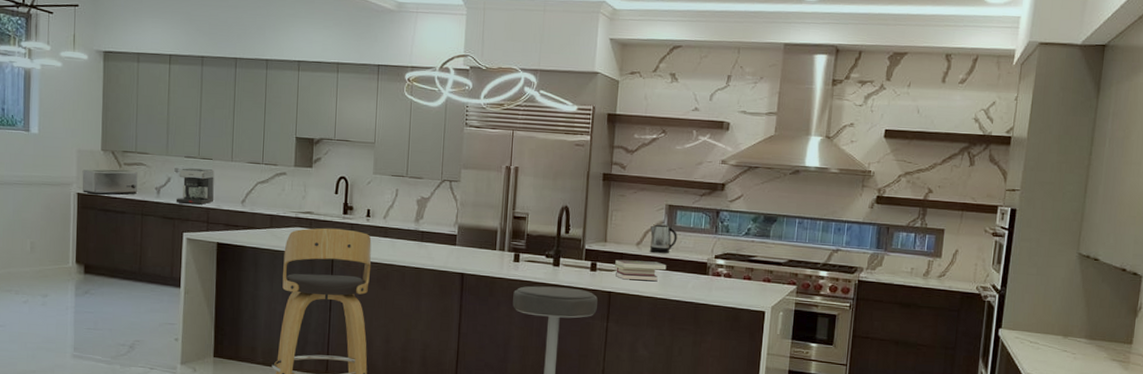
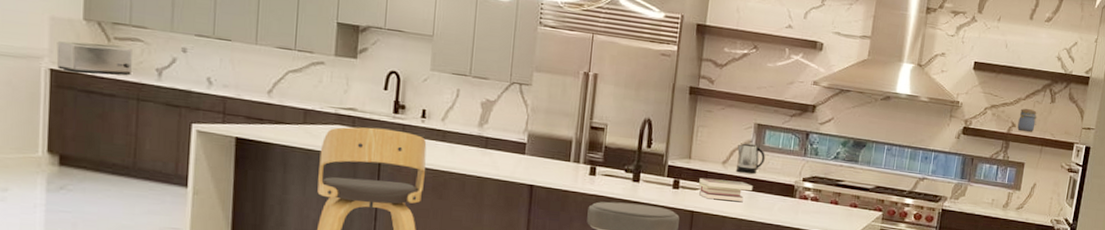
coffee maker: present [175,168,214,204] -> none [182,48,234,92]
jar: none [934,174,956,198] -> present [1017,108,1038,133]

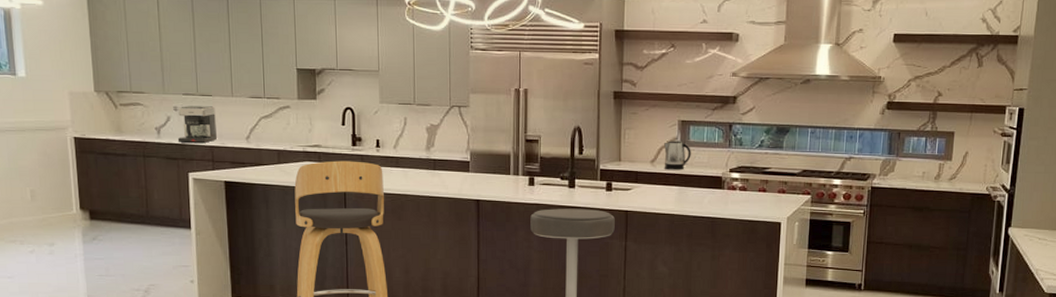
toaster: present [56,41,132,75] -> none [76,111,136,139]
coffee maker: none [182,48,234,92] -> present [177,106,217,143]
books: present [699,177,753,203] -> none [631,178,682,199]
jar: present [1017,108,1038,133] -> none [944,76,965,100]

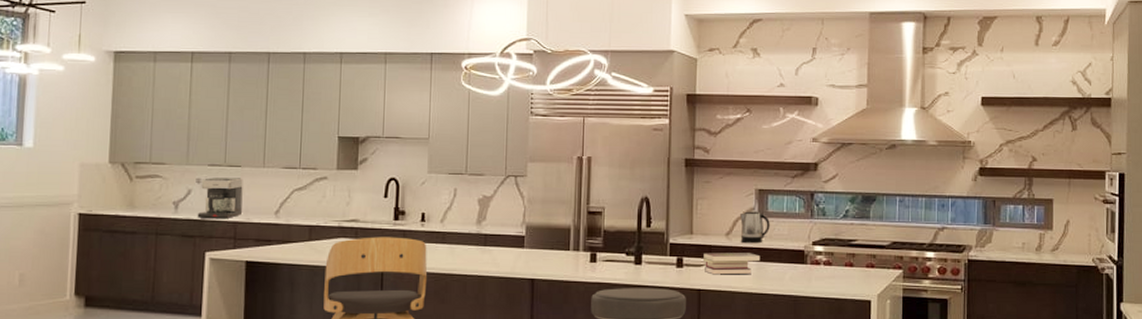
books: none [631,178,682,199] -> present [704,253,761,275]

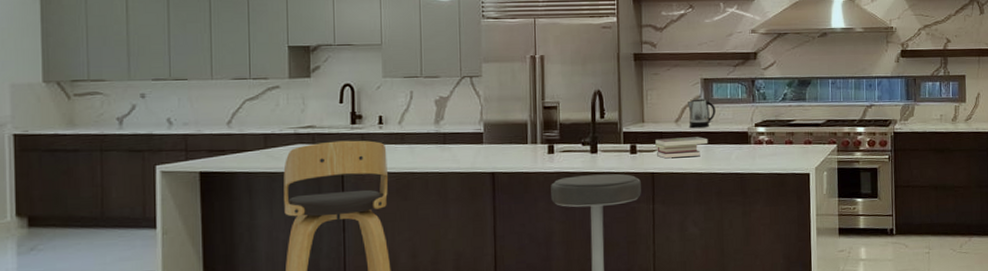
coffee maker: present [197,178,243,218] -> none [143,91,192,132]

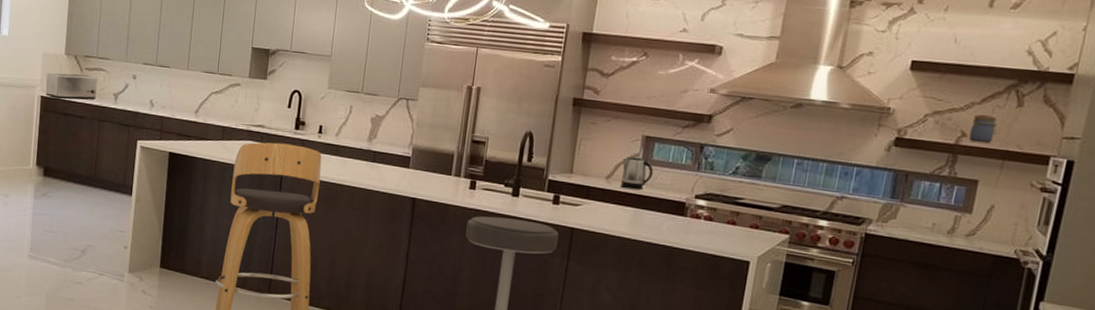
toaster: none [18,101,93,135] -> present [45,73,98,100]
books: present [655,137,708,159] -> none [580,193,639,220]
jar: none [952,24,970,46] -> present [969,114,999,144]

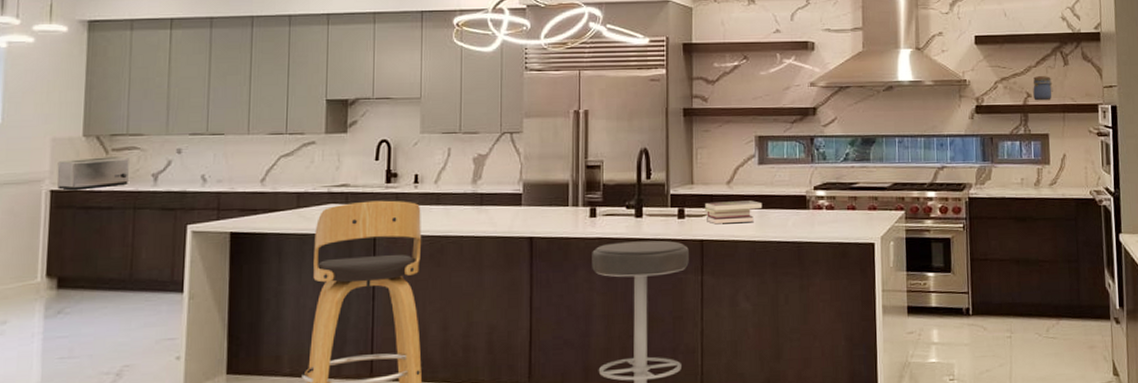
books: none [580,193,639,220] -> present [705,200,763,225]
kettle: present [620,156,654,191] -> none [741,157,771,192]

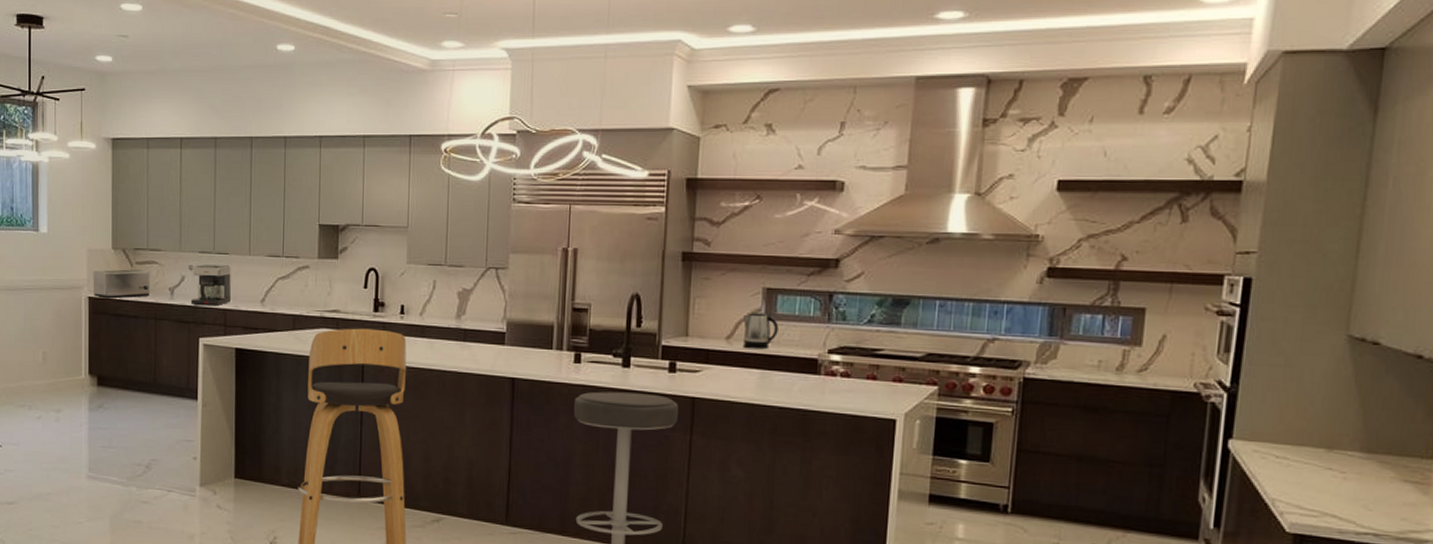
coffee maker: none [177,146,227,190] -> present [190,265,231,305]
books: present [705,200,763,225] -> none [699,357,766,384]
kettle: none [741,157,771,192] -> present [742,311,778,350]
jar: present [1033,76,1053,101] -> none [1130,235,1162,267]

